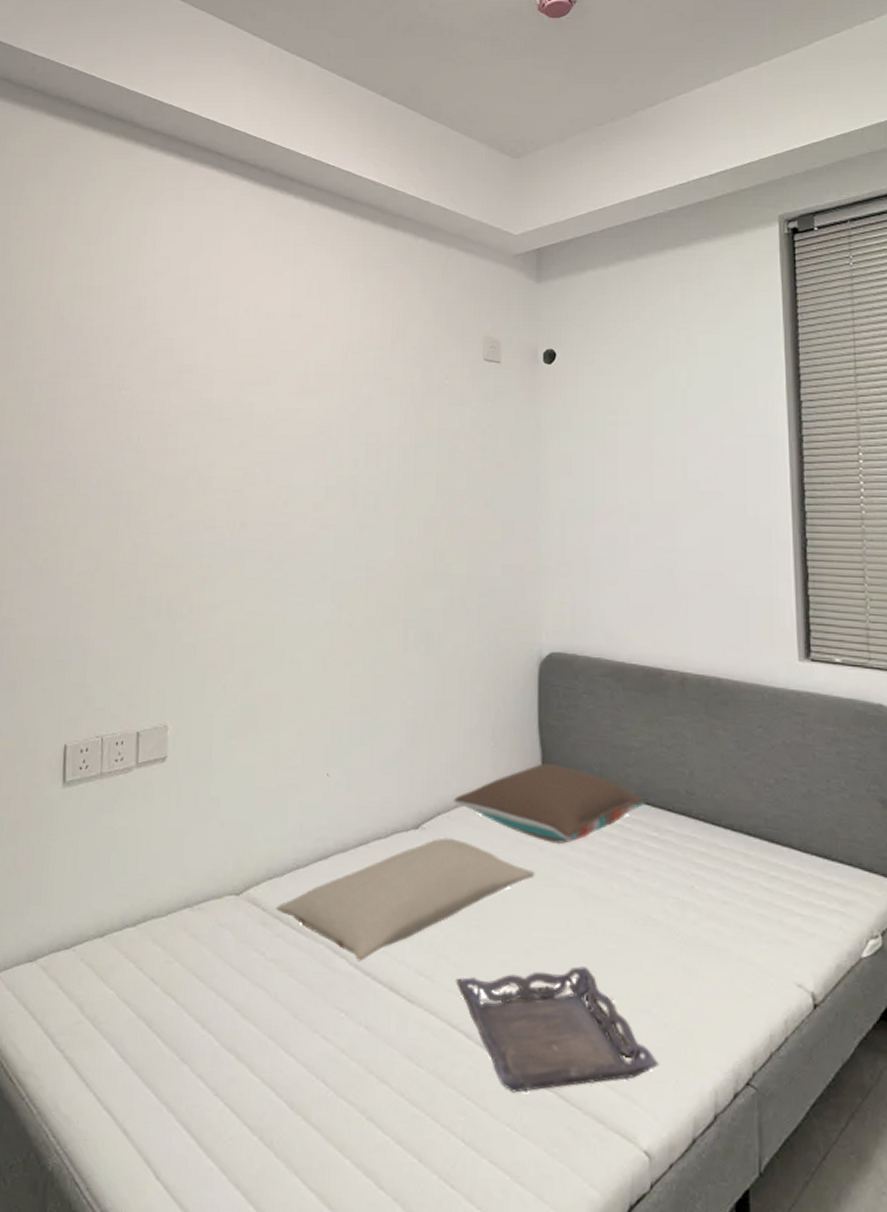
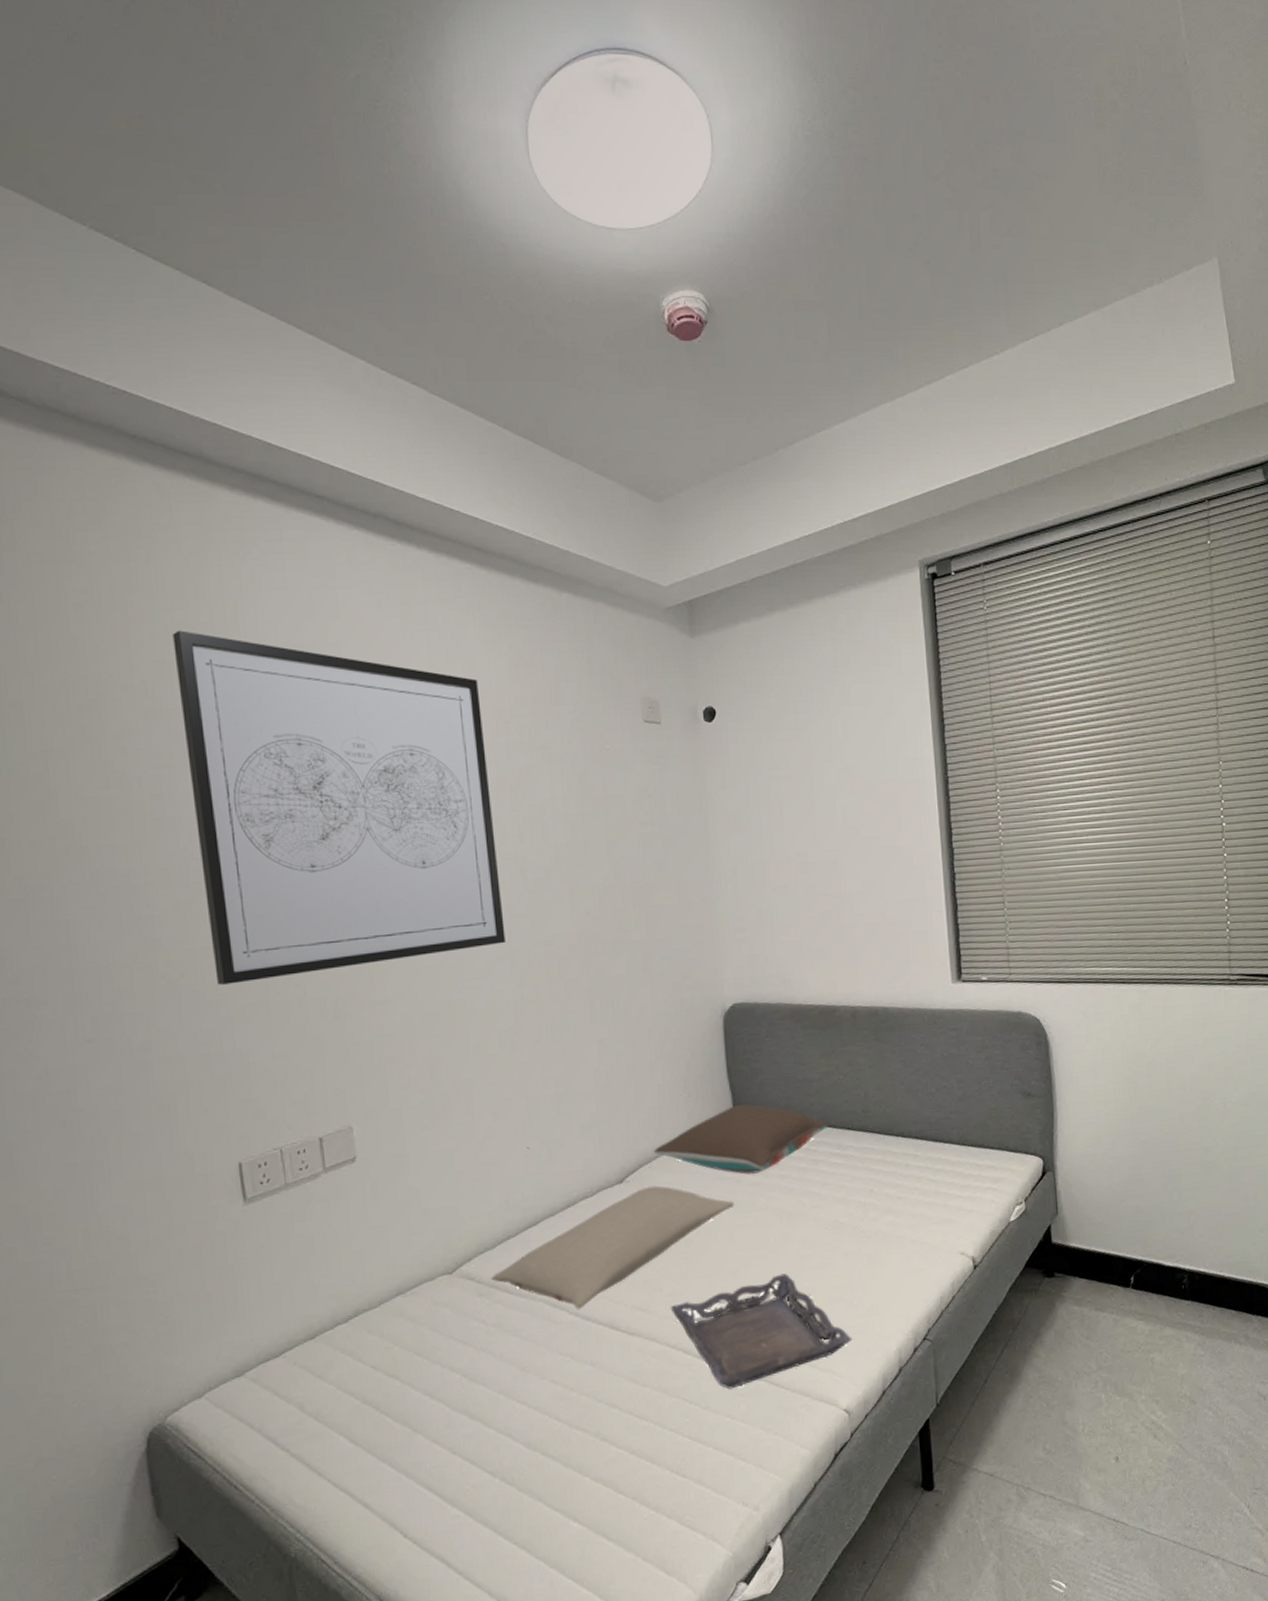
wall art: none [73,262,334,574] -> present [172,630,506,985]

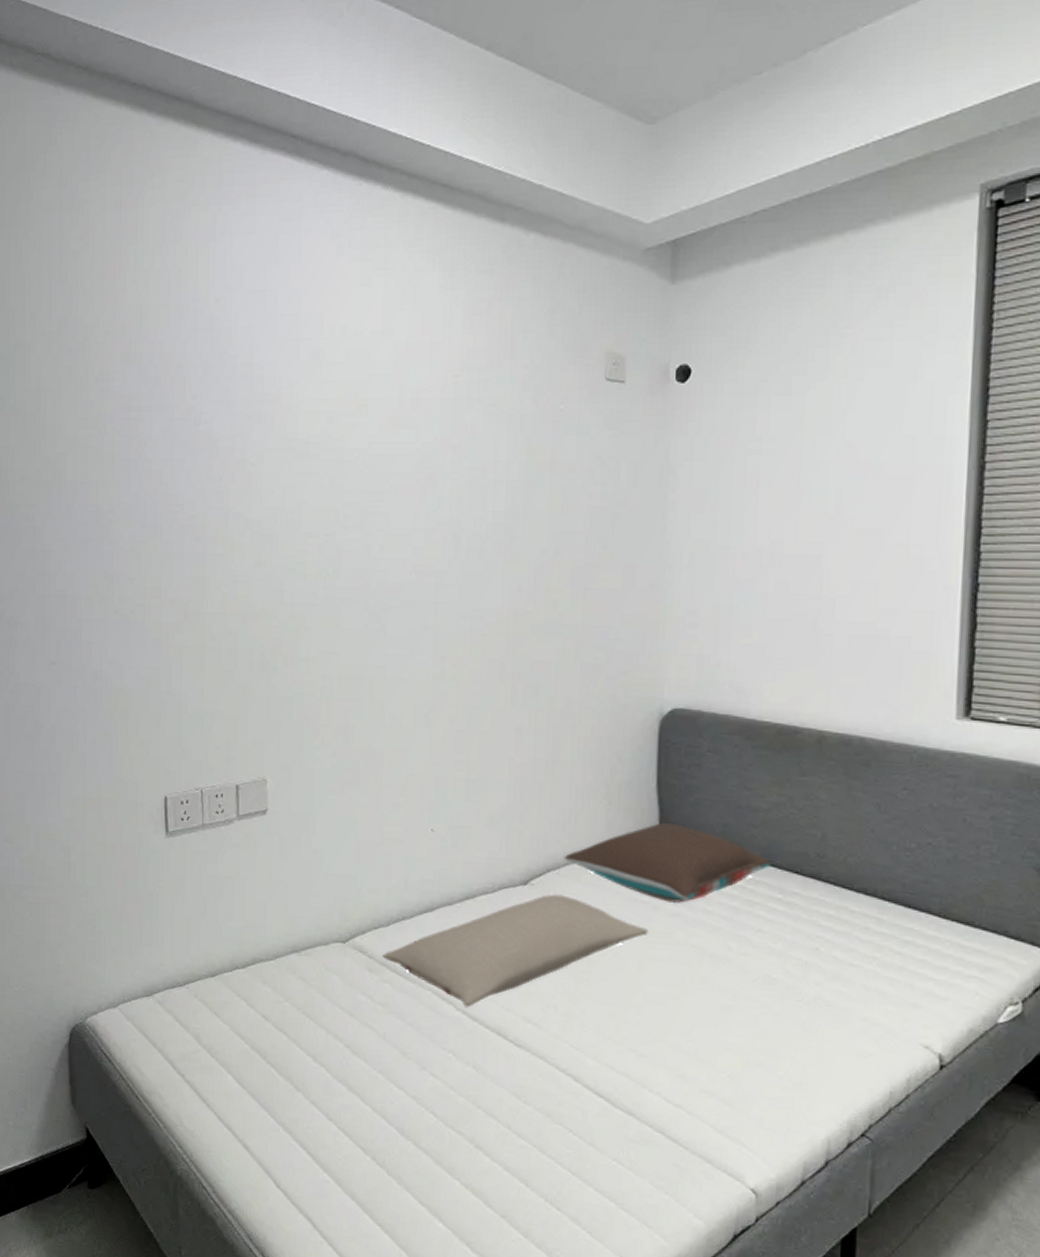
wall art: present [172,630,506,985] -> none [151,276,432,625]
tray: present [670,1273,853,1389] -> none [563,1020,772,1132]

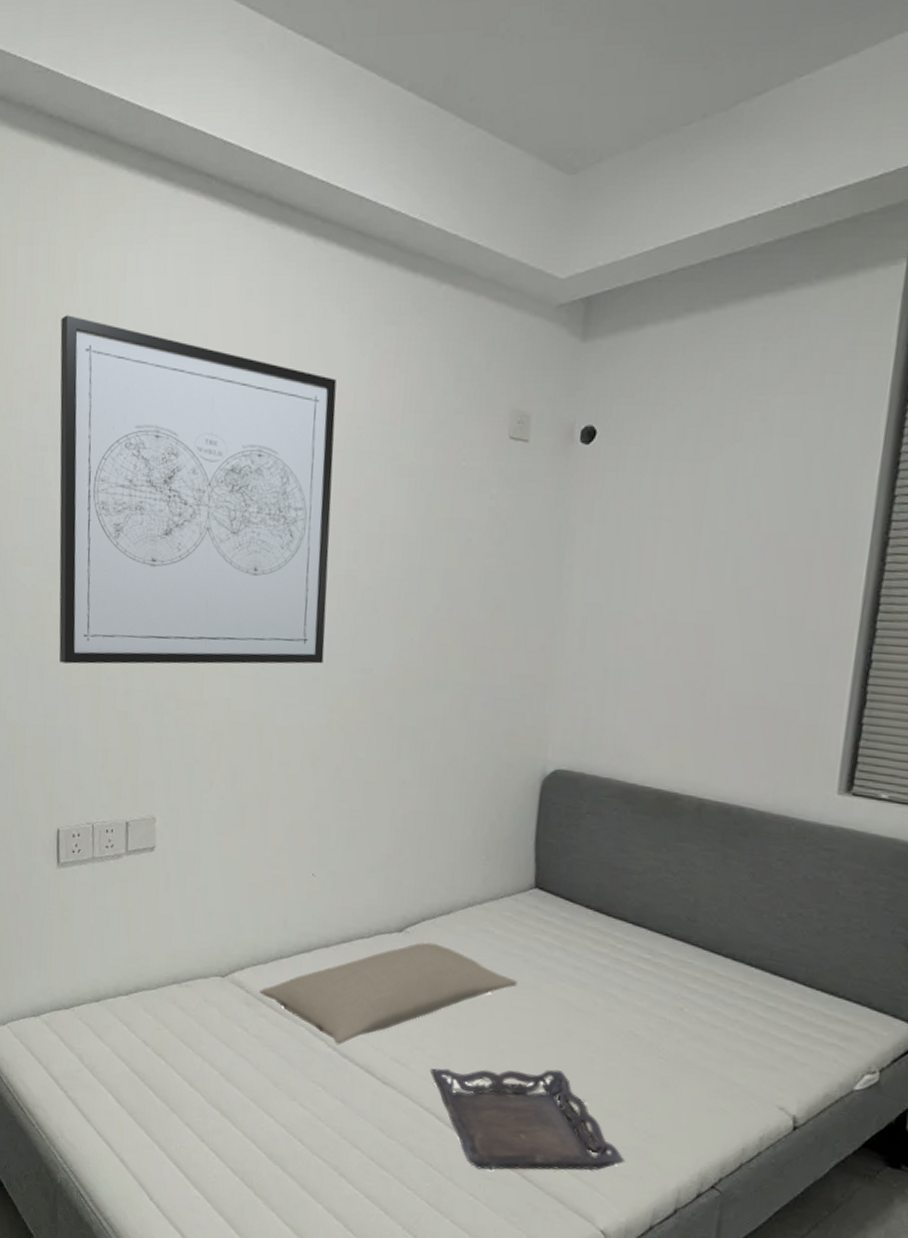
wall art: none [151,276,432,625] -> present [59,315,337,664]
tray: none [563,1020,772,1132] -> present [429,1068,626,1171]
pillow: present [564,822,772,904] -> none [439,879,643,959]

